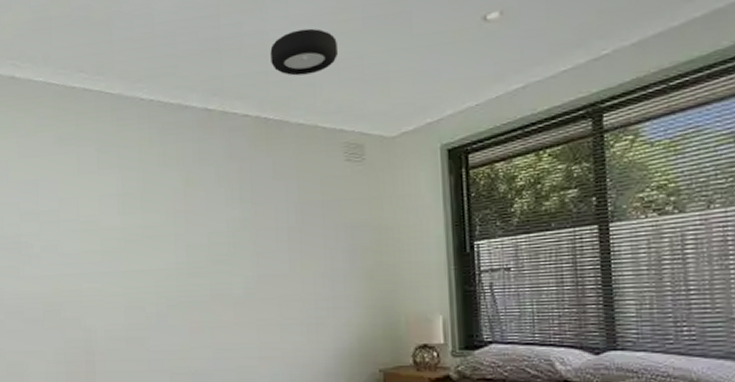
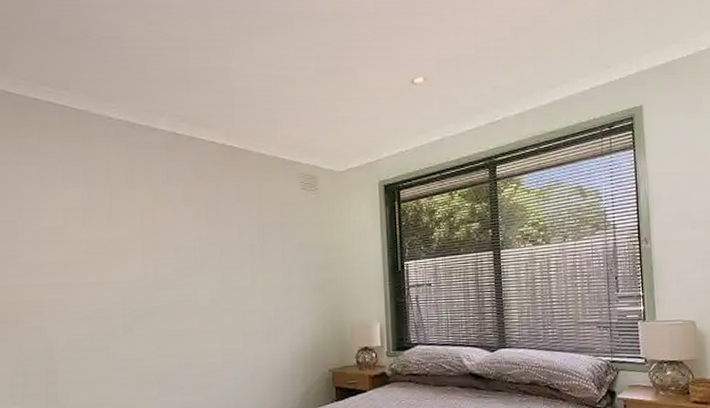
ceiling light: present [270,28,338,76] -> none [235,71,295,111]

